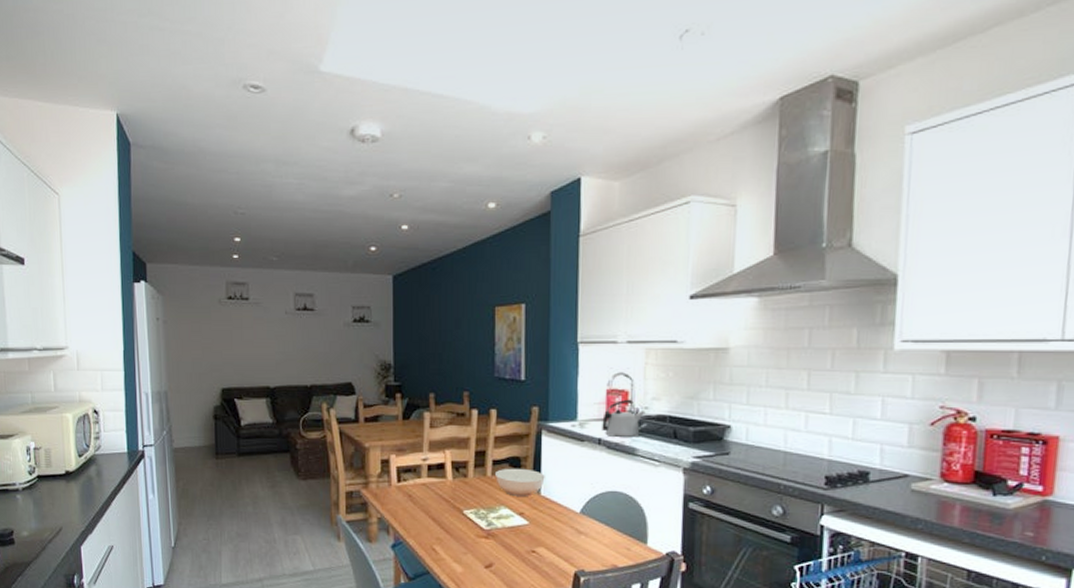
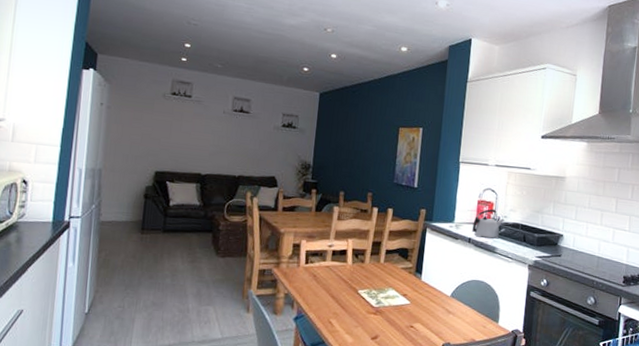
bowl: present [494,468,545,497] -> none [386,257,426,281]

